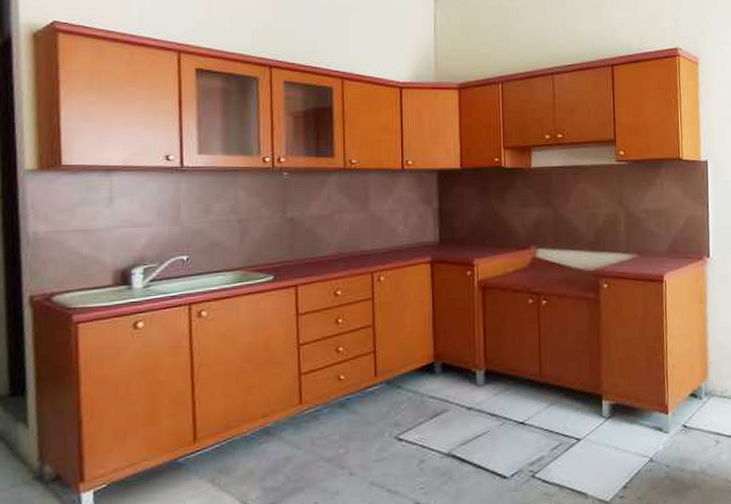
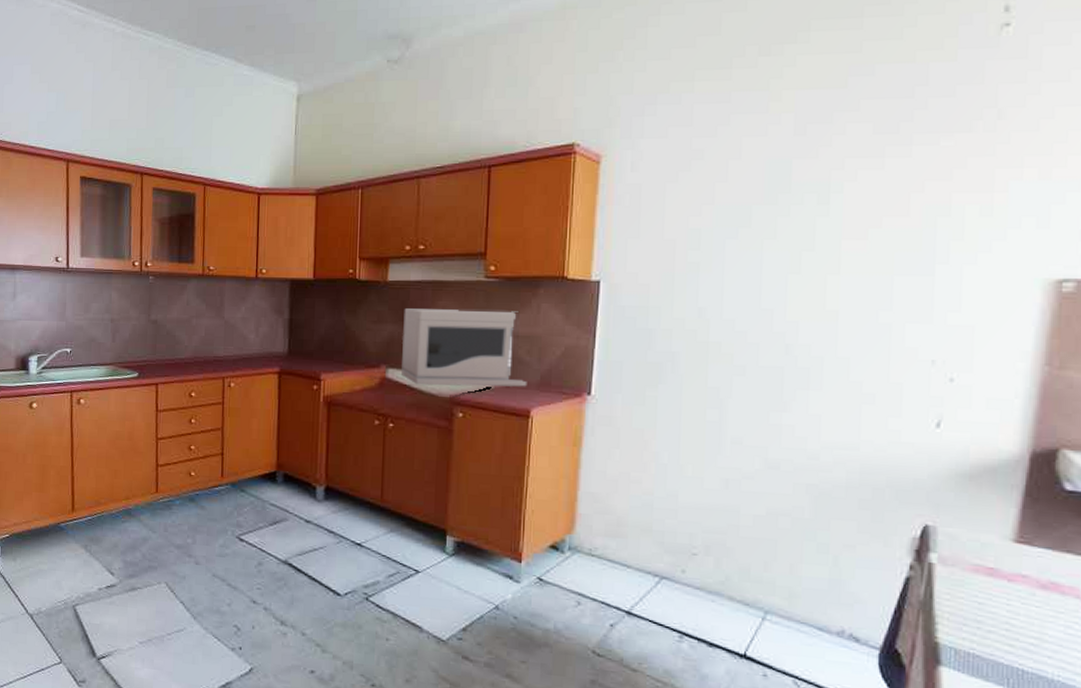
microwave: none [548,189,659,262] -> present [401,308,527,387]

